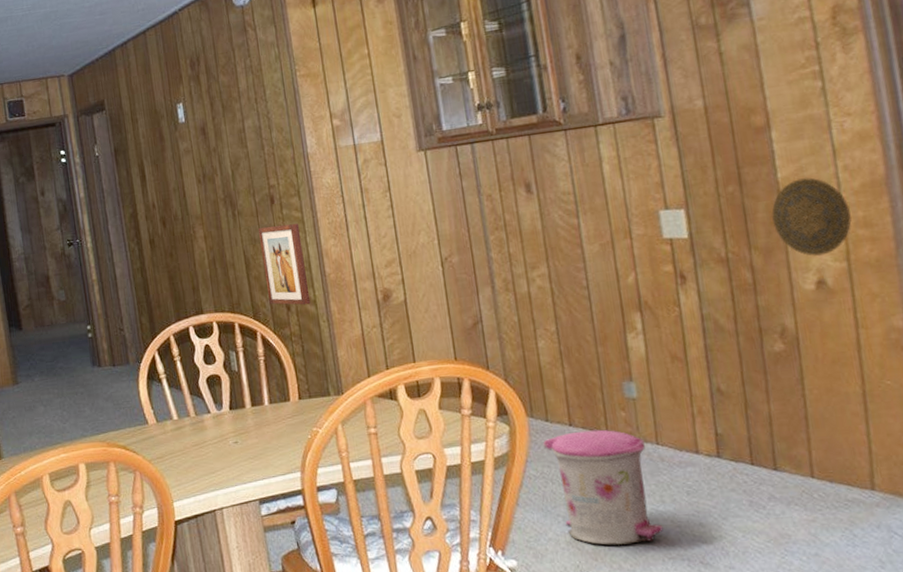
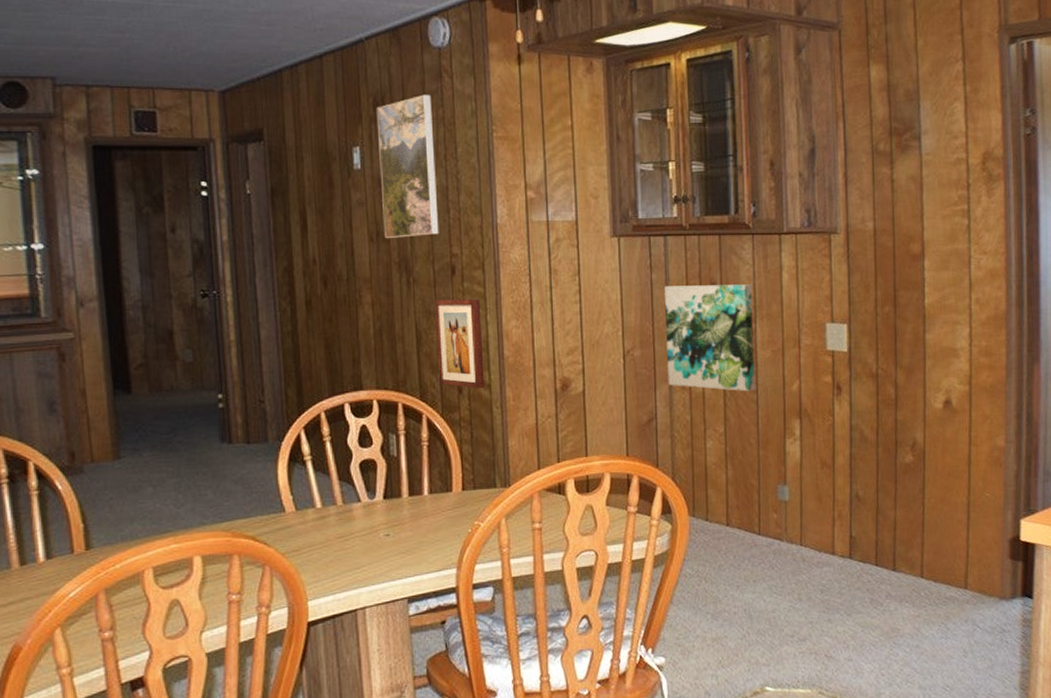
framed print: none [193,48,257,180] -> present [376,94,439,239]
wall art: none [477,180,586,289] -> present [665,284,755,392]
trash can: present [543,429,663,545] -> none [701,530,798,641]
decorative plate: present [771,177,852,257] -> none [916,306,977,379]

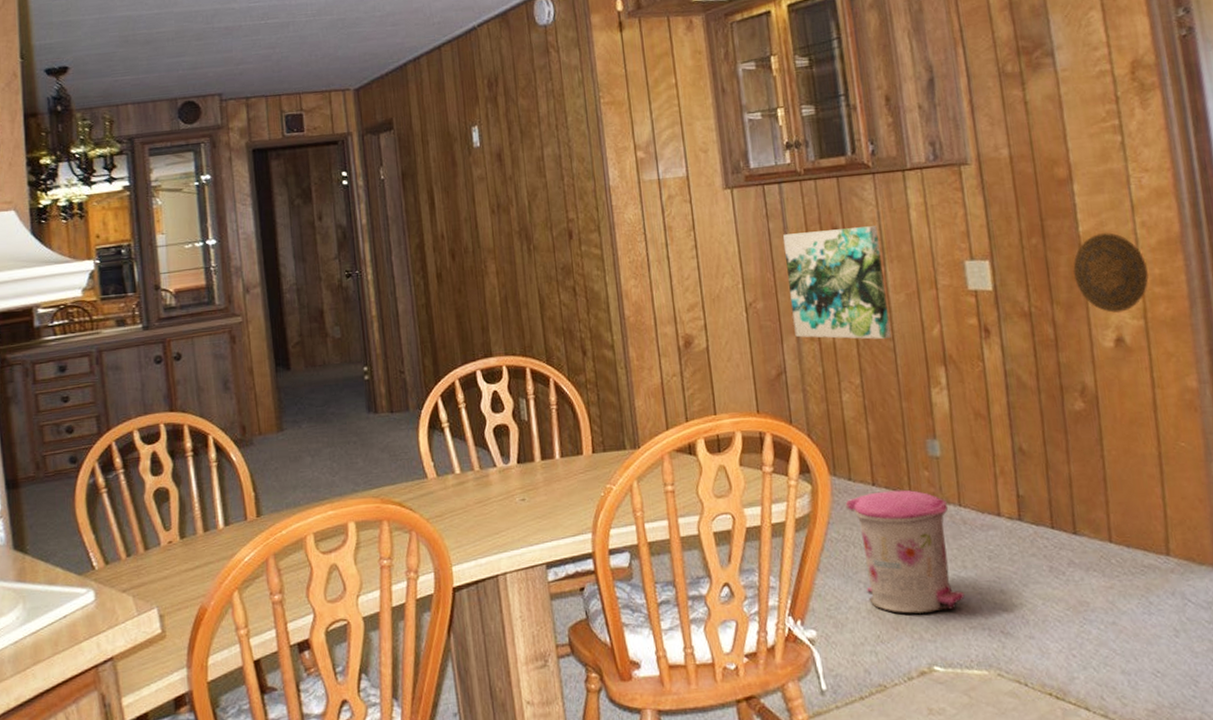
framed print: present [376,94,439,239] -> none [491,70,555,210]
wall art: present [434,298,485,389] -> none [554,261,608,350]
trash can: none [701,530,798,641] -> present [845,489,965,614]
decorative plate: none [916,306,977,379] -> present [1073,232,1149,314]

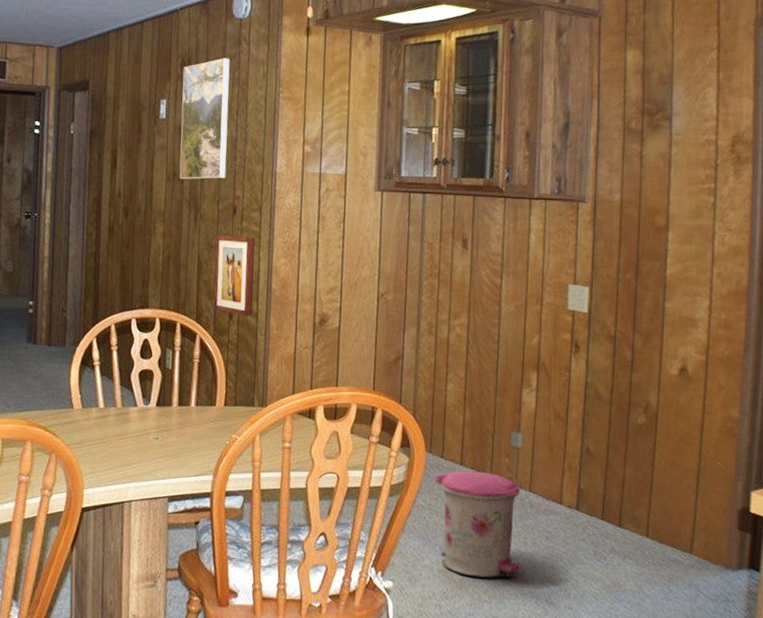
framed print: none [491,70,555,210] -> present [179,58,230,180]
wall art: none [554,261,608,350] -> present [214,234,256,317]
wall art: present [783,226,891,340] -> none [416,238,500,342]
decorative plate: present [1073,232,1149,314] -> none [655,278,716,348]

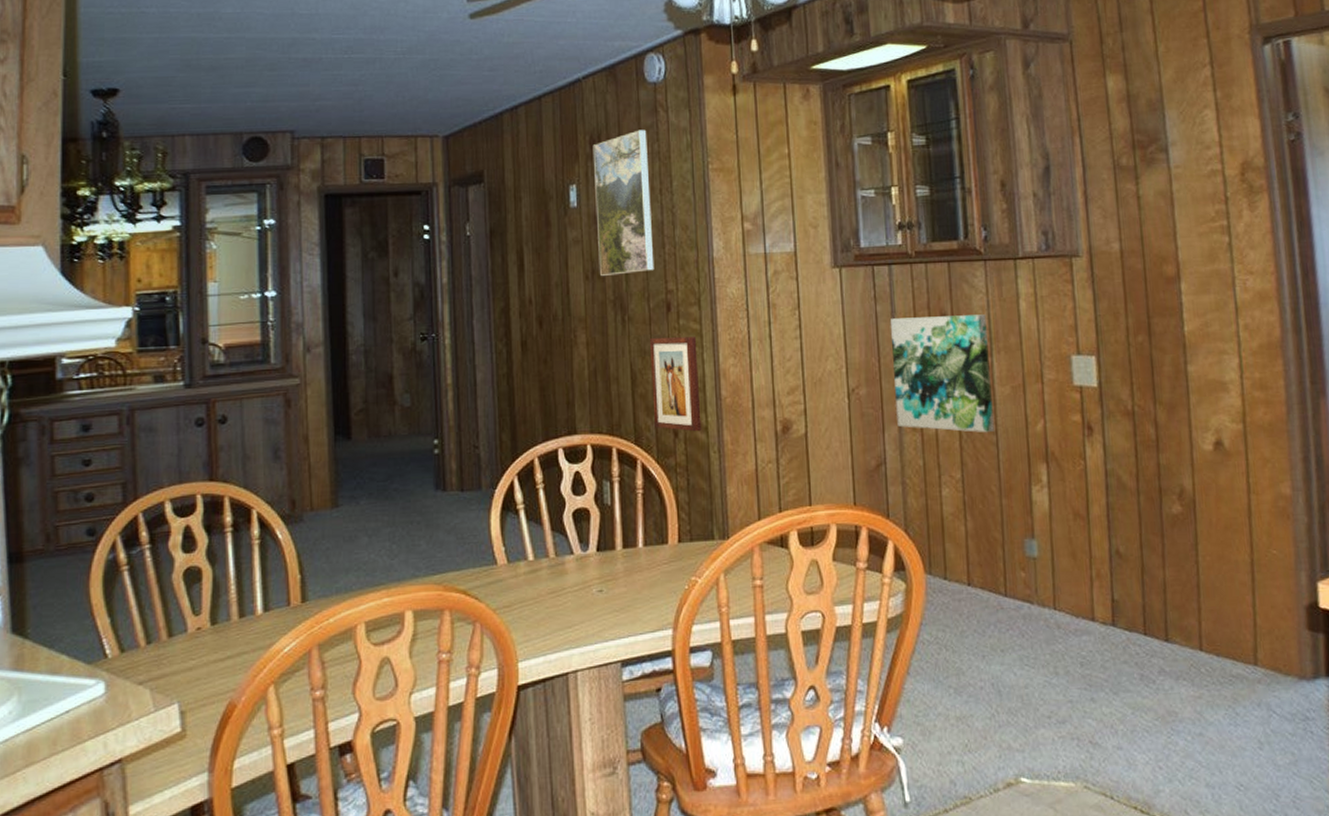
wall art: none [416,238,500,342] -> present [891,314,994,433]
trash can: present [435,470,521,578] -> none [939,591,1055,722]

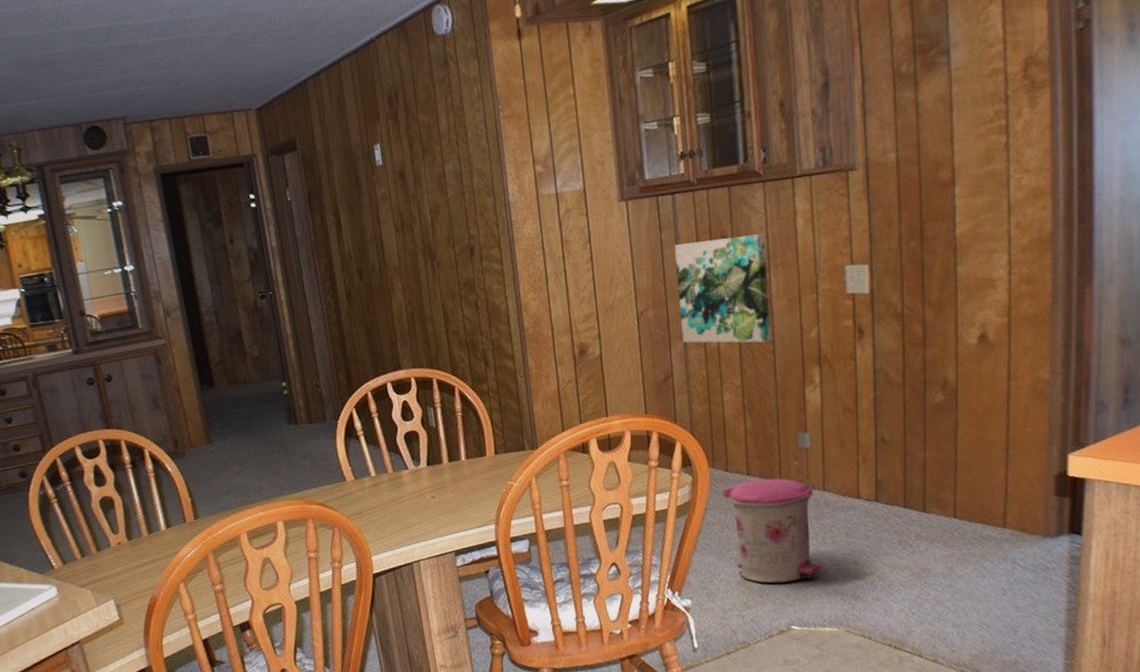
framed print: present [592,129,655,277] -> none [391,83,457,229]
wall art: present [649,337,702,432] -> none [457,276,509,361]
trash can: none [939,591,1055,722] -> present [722,478,823,584]

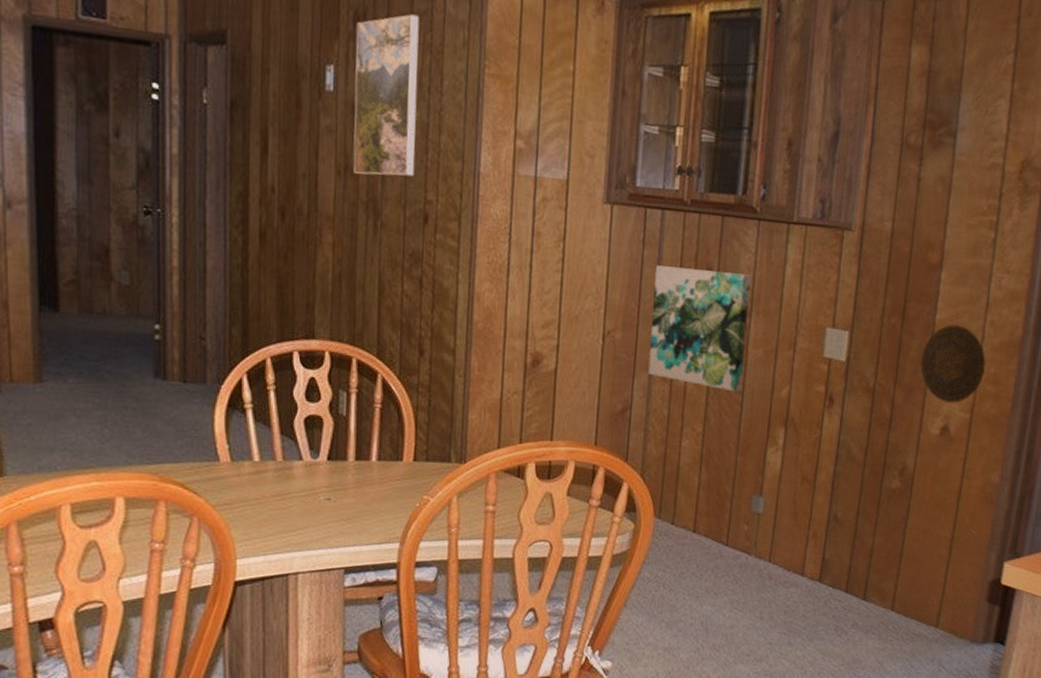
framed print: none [391,83,457,229] -> present [353,14,420,177]
trash can: present [722,478,823,584] -> none [663,539,758,656]
decorative plate: none [946,234,1017,312] -> present [920,324,986,404]

